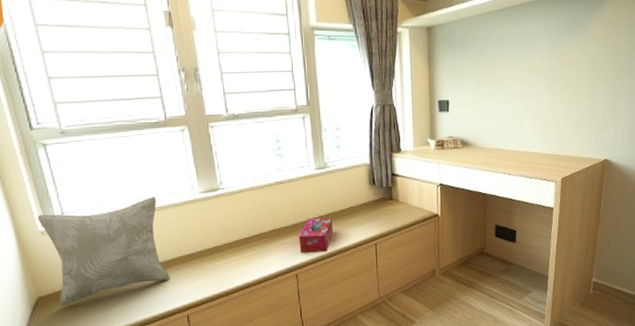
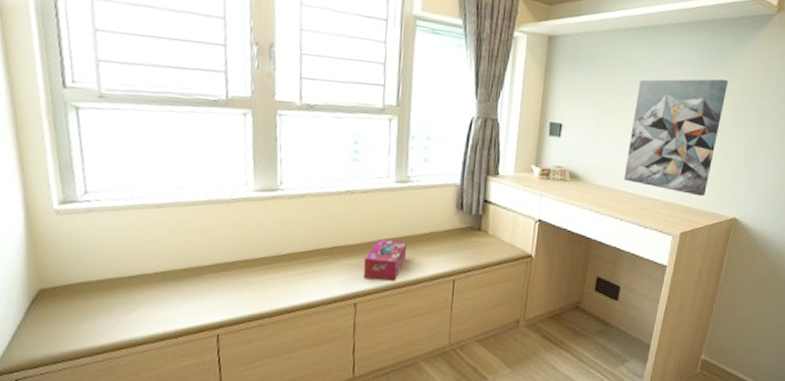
decorative pillow: present [37,197,171,306] -> none [54,187,204,304]
wall art: none [507,42,586,145] -> present [623,79,728,197]

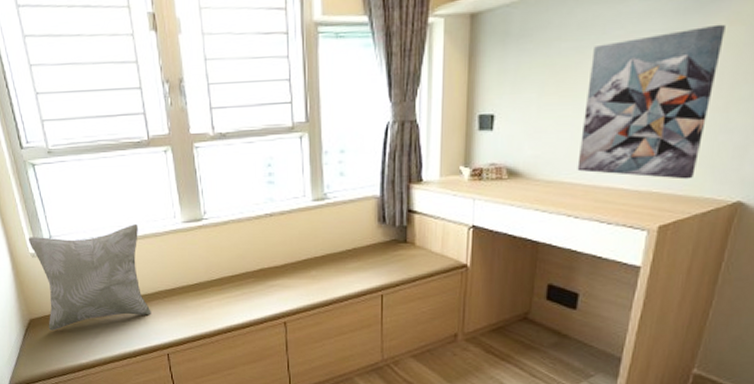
decorative pillow: none [54,187,204,304] -> present [28,224,152,331]
tissue box: present [363,238,407,281] -> none [289,258,331,299]

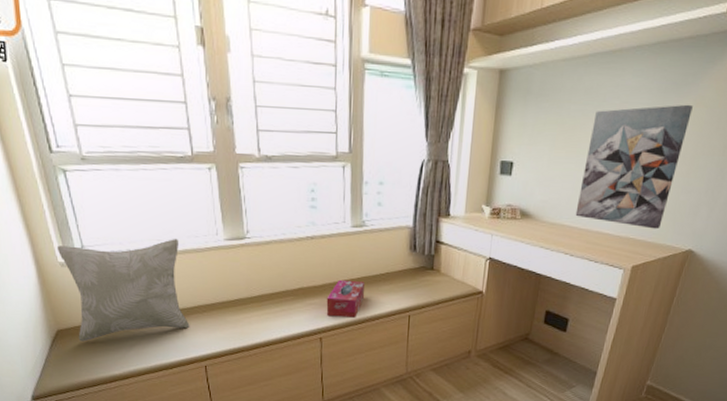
tissue box: none [289,258,331,299] -> present [326,279,365,318]

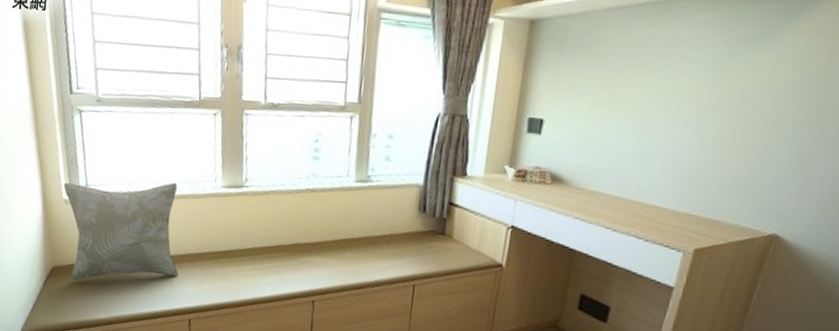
tissue box: present [326,279,365,318] -> none [321,238,365,282]
wall art: present [575,104,693,230] -> none [619,60,773,207]

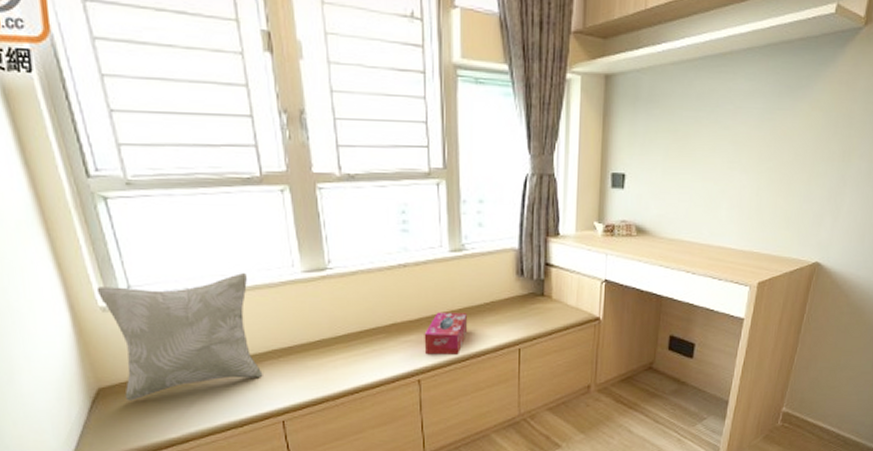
tissue box: none [321,238,365,282] -> present [424,312,468,355]

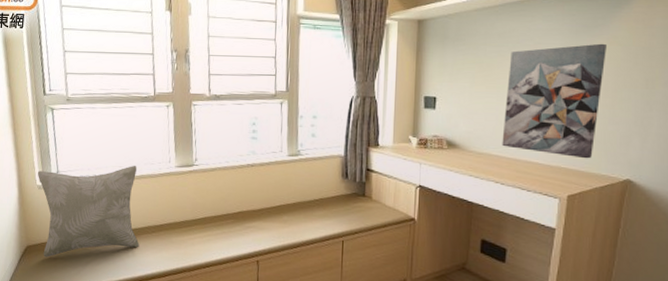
tissue box: present [424,312,468,355] -> none [263,204,300,242]
wall art: none [695,108,809,242] -> present [502,43,607,159]

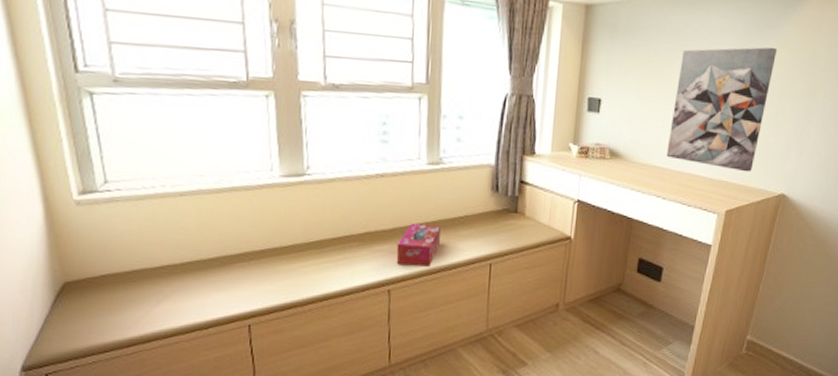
decorative pillow: present [37,166,140,258] -> none [73,174,233,297]
tissue box: none [263,204,300,242] -> present [396,223,441,267]

